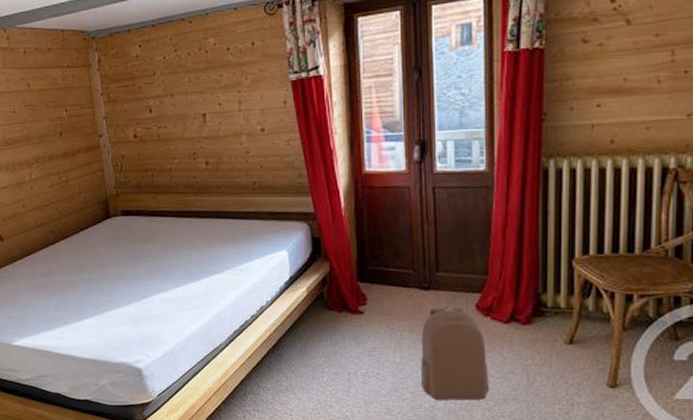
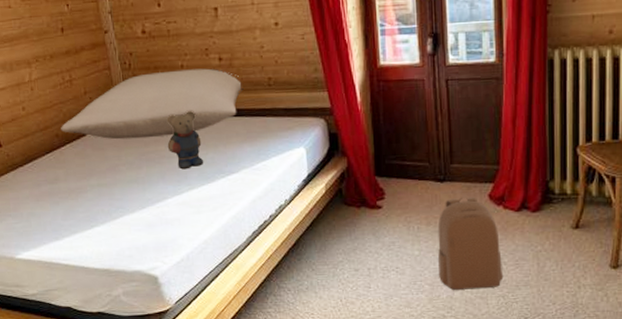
pillow: none [57,172,229,237] -> present [61,68,244,140]
teddy bear: none [154,211,189,268] -> present [166,110,204,170]

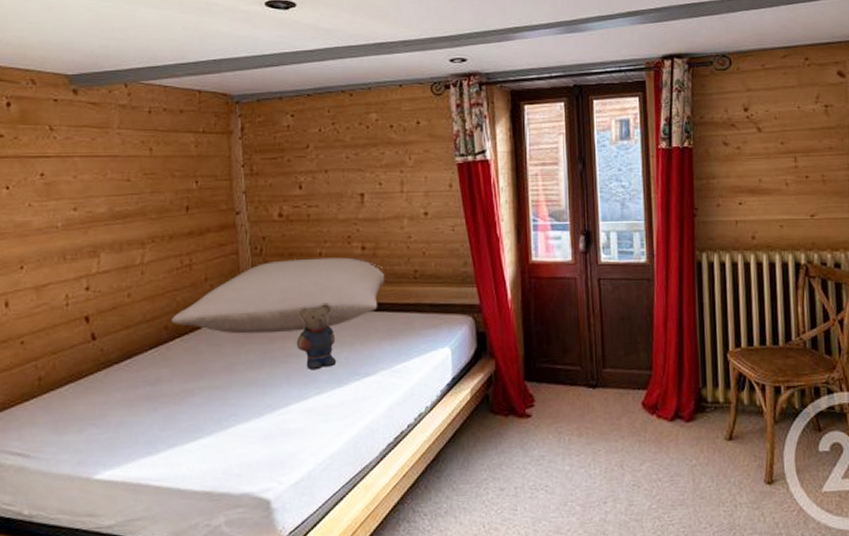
backpack: present [437,196,504,290] -> none [590,404,659,511]

